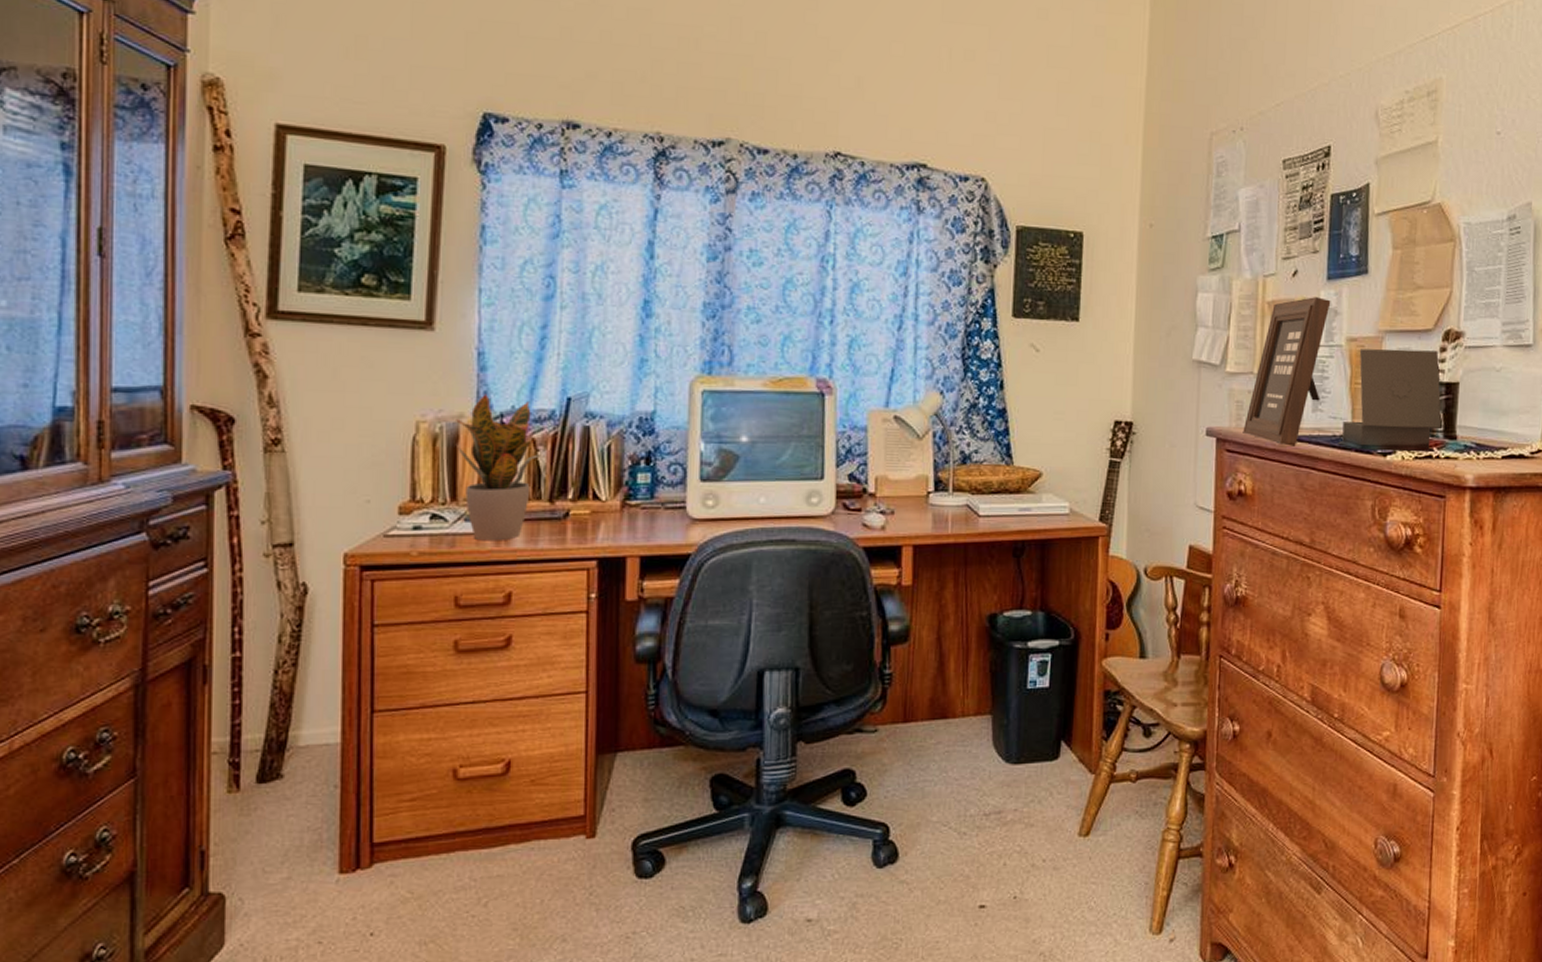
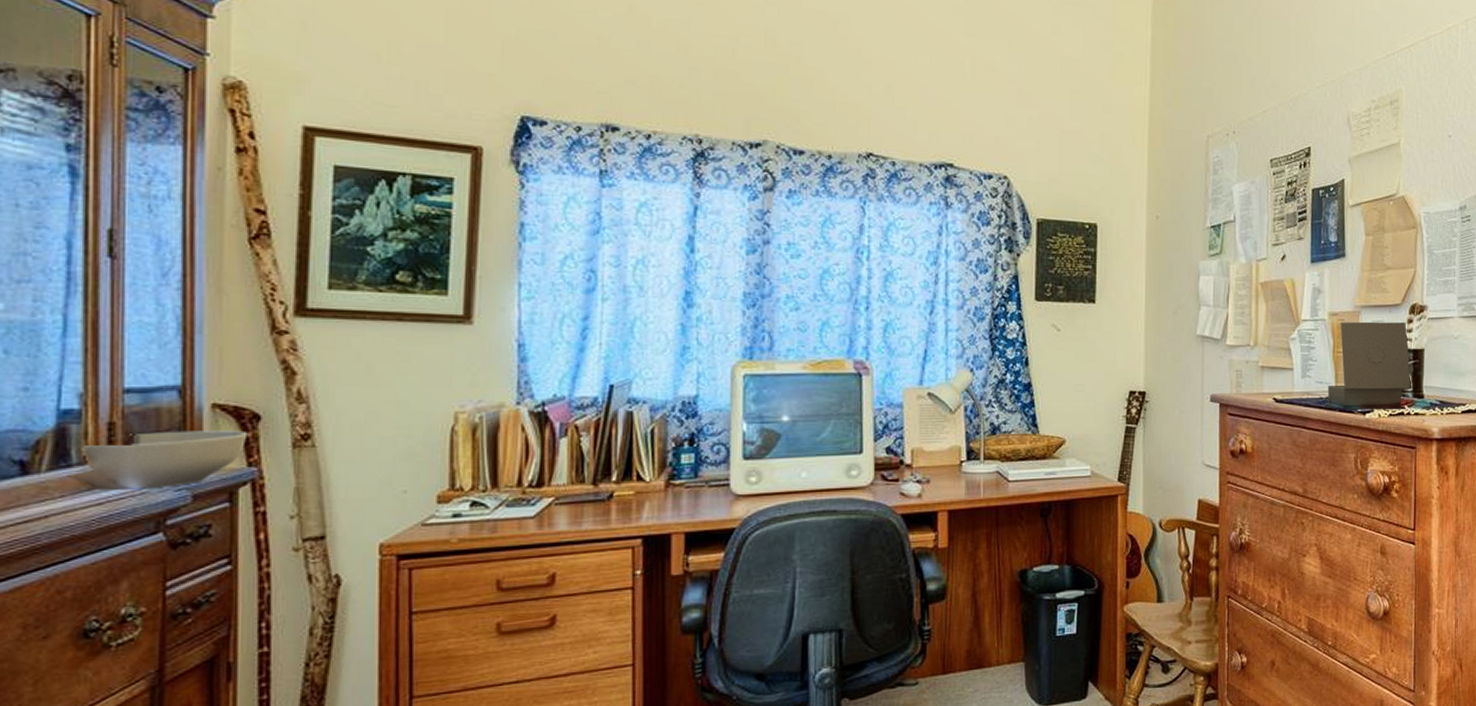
bowl: none [61,431,223,490] -> present [66,430,248,491]
potted plant: present [455,394,548,541] -> none [496,384,591,525]
picture frame: present [1242,297,1331,446] -> none [1242,278,1315,409]

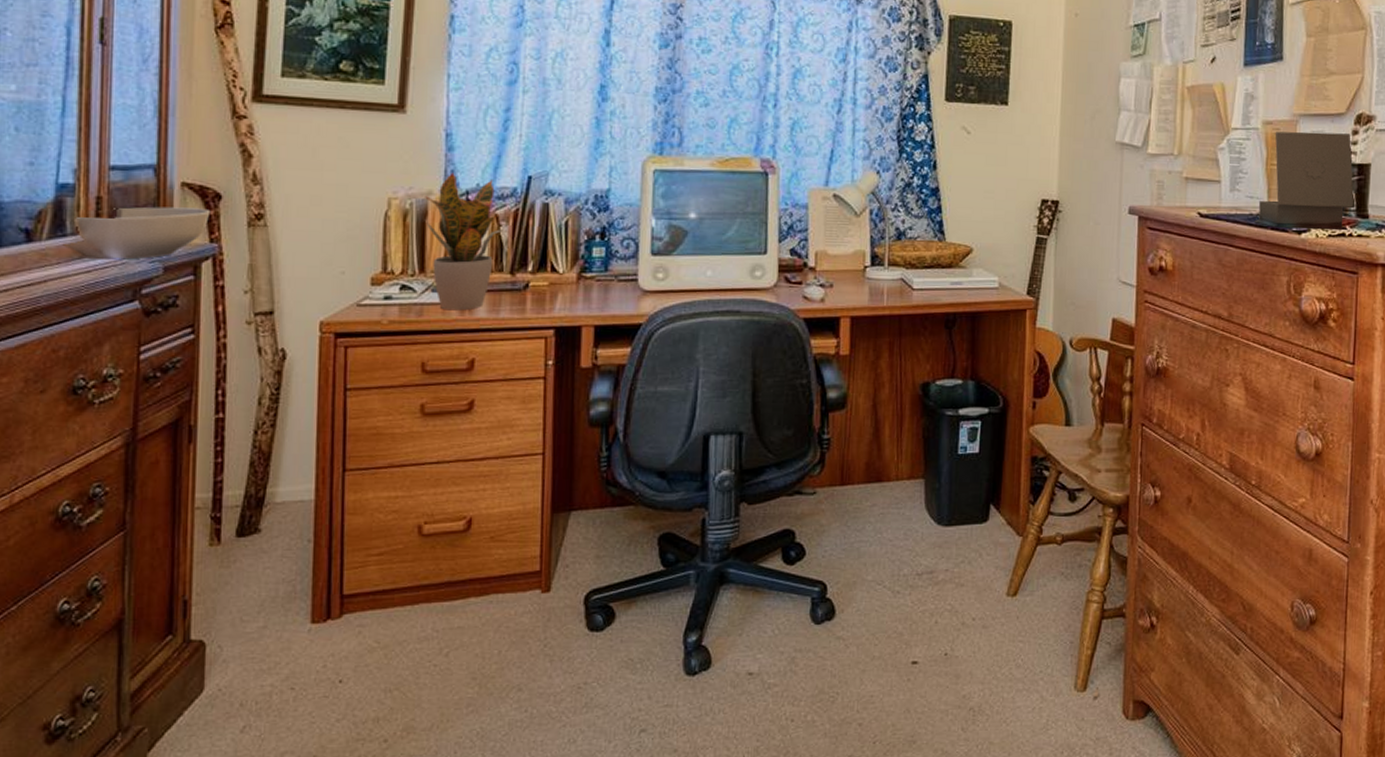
potted plant: none [496,384,591,525] -> present [424,172,510,311]

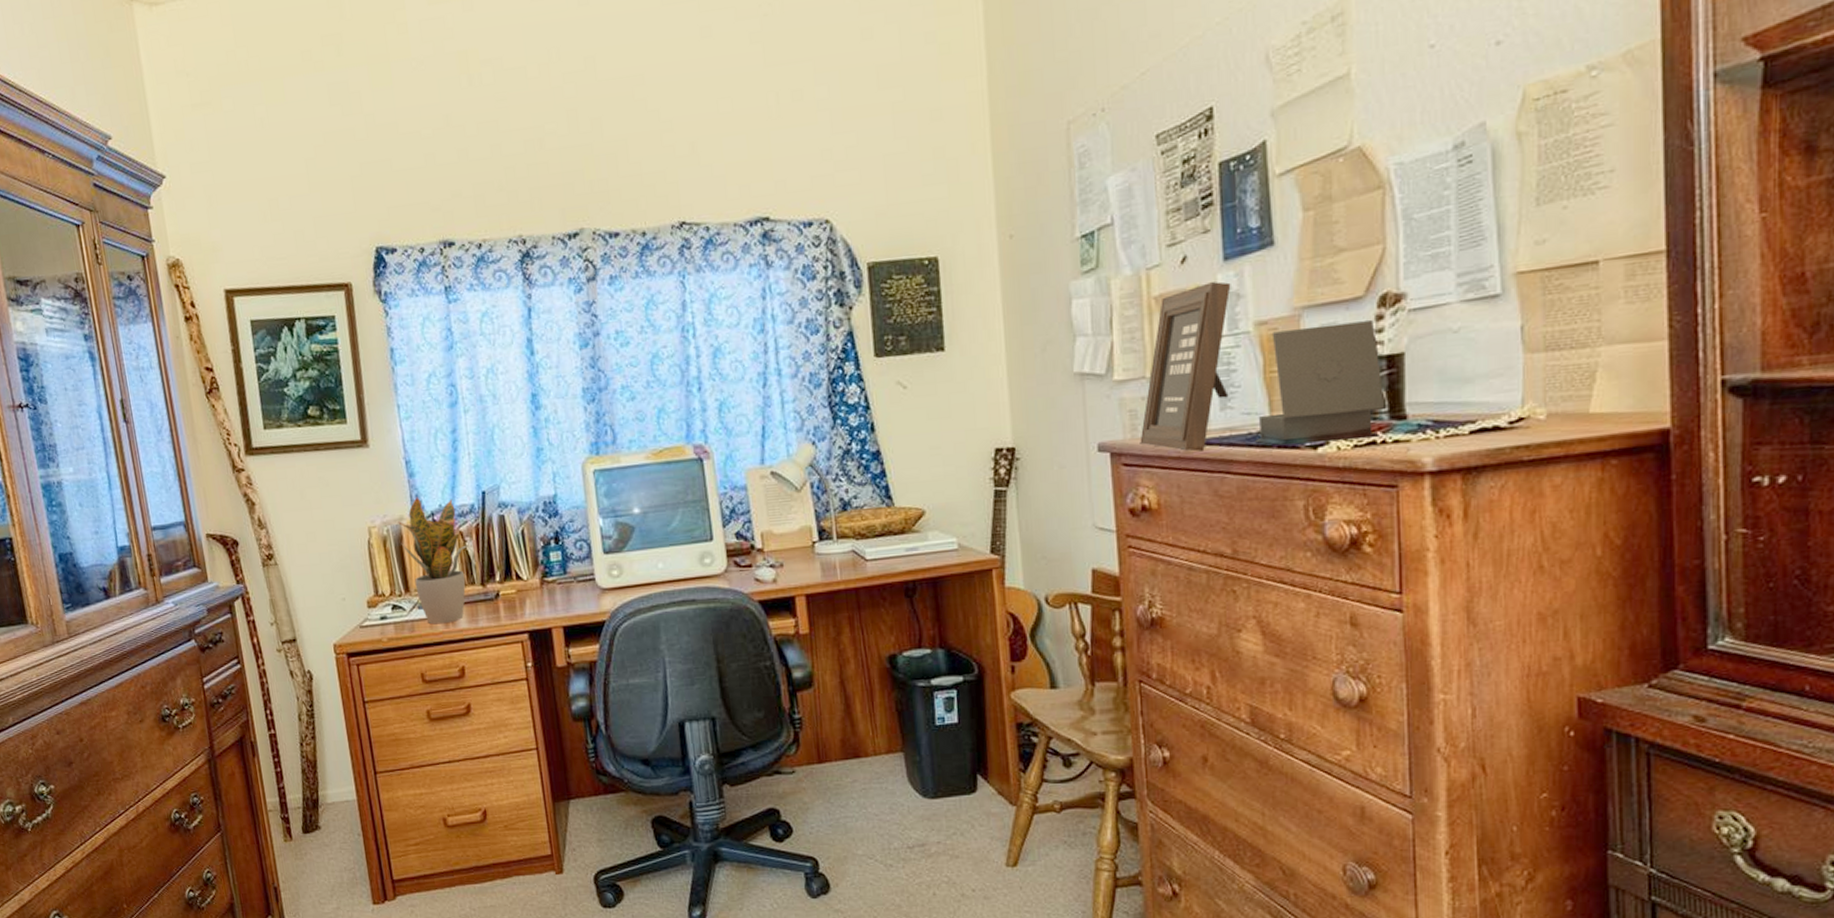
bowl: present [62,206,211,261] -> none [131,555,233,608]
picture frame: none [1163,82,1248,224] -> present [1140,281,1231,452]

